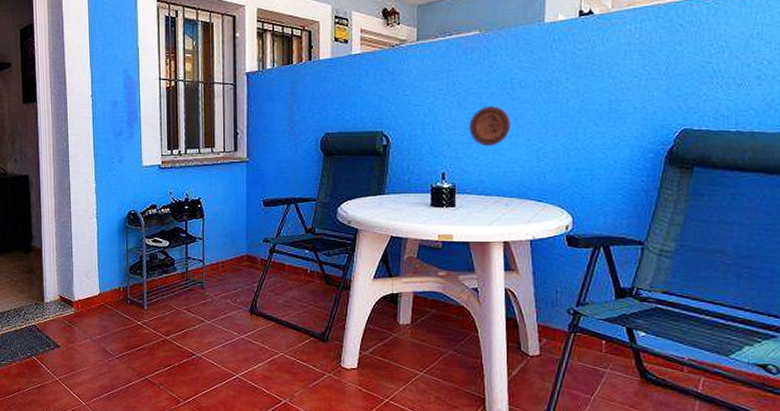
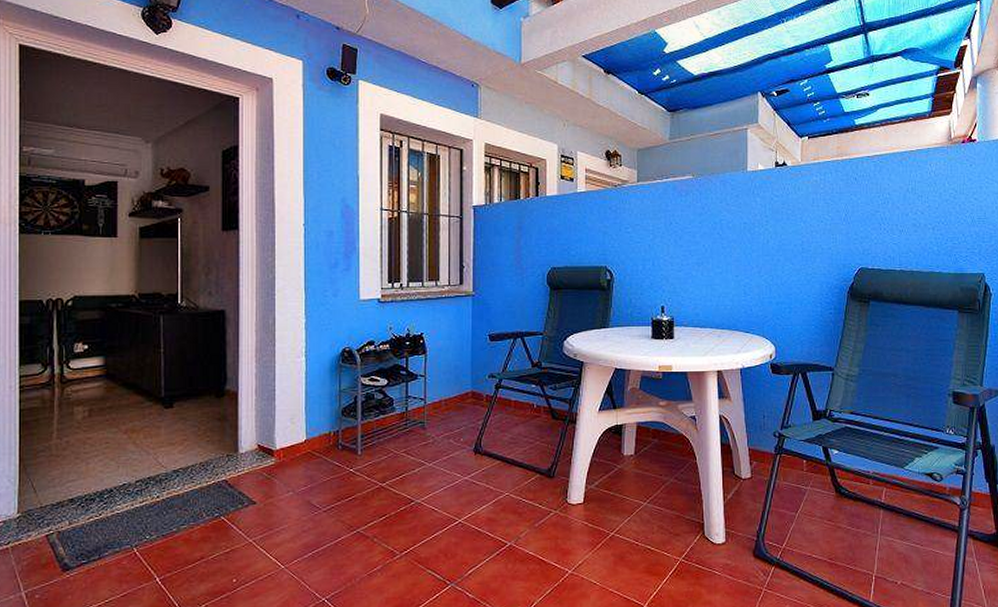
decorative plate: present [469,106,512,147] -> none [685,245,722,282]

